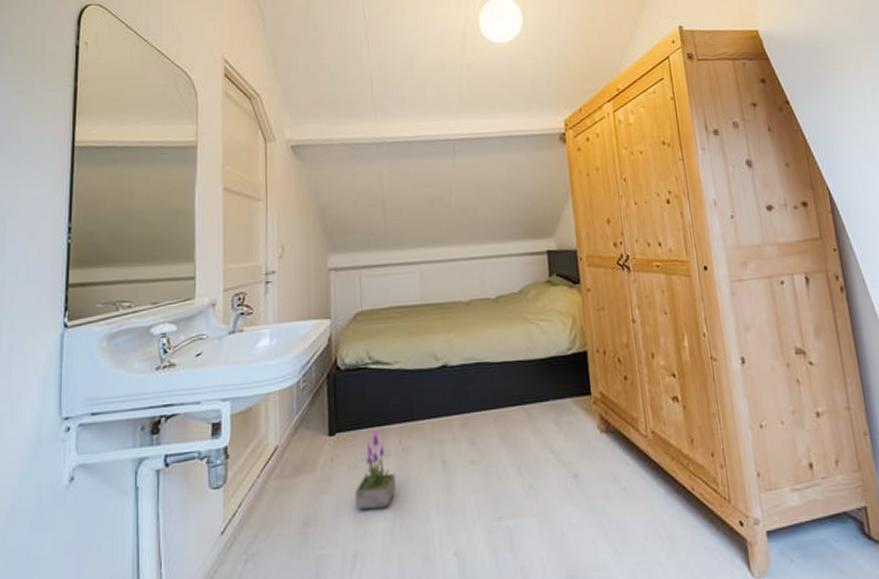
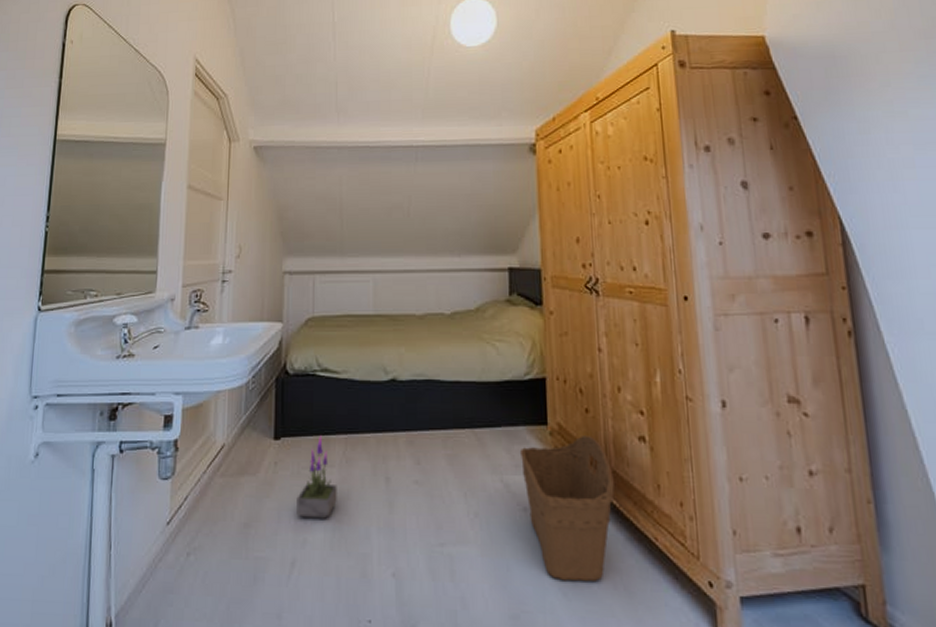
wicker basket: none [567,401,654,538] -> present [519,436,614,582]

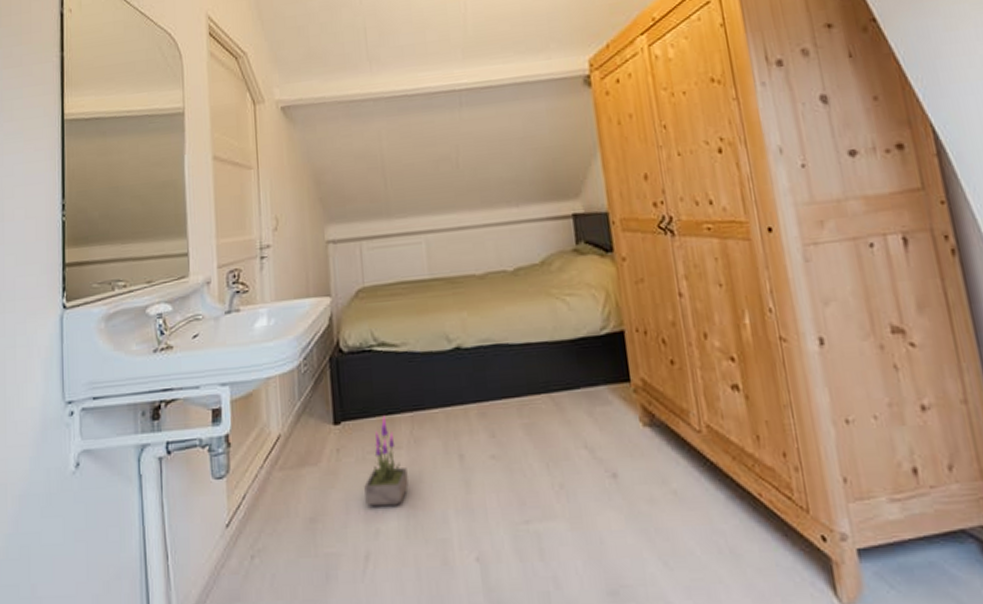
wicker basket: present [519,436,614,582] -> none [602,389,710,549]

